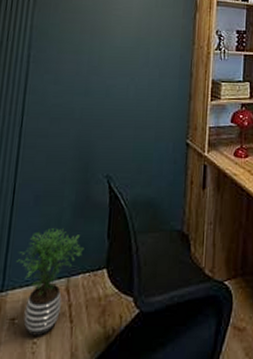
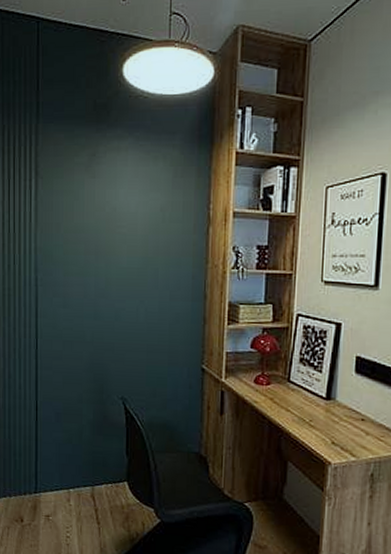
potted plant: present [15,228,84,336] -> none [45,443,105,532]

